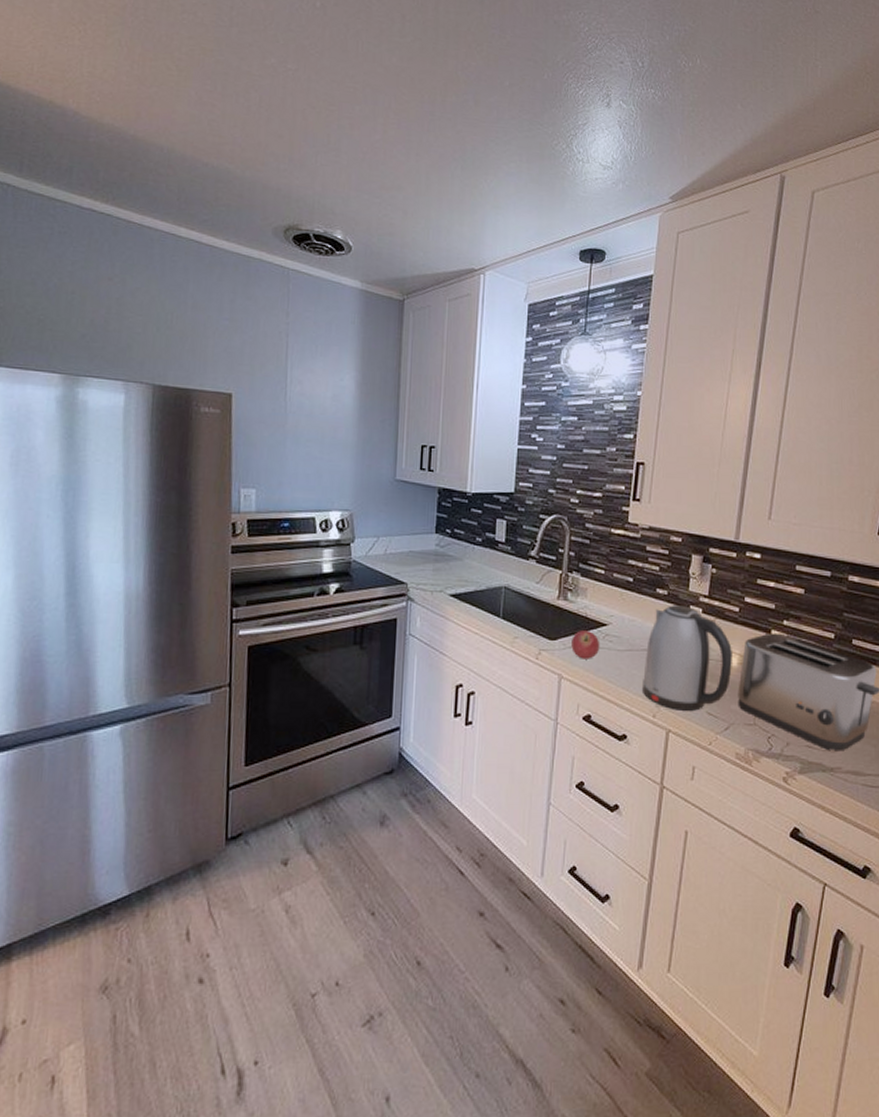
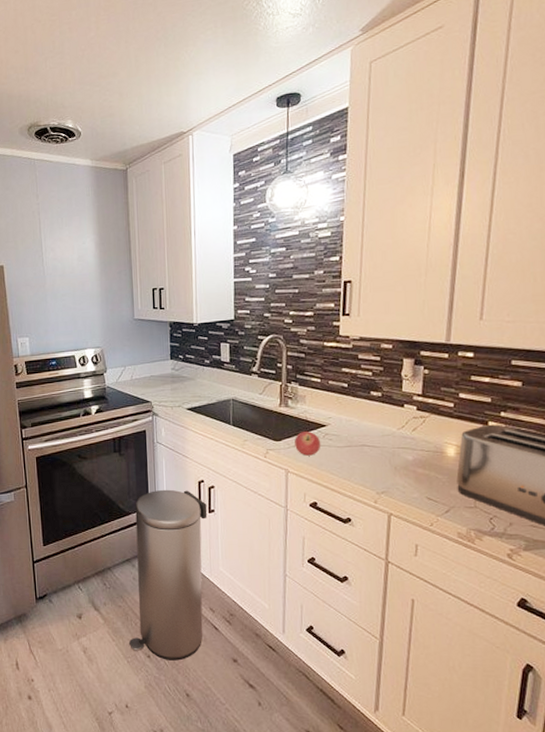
pedal bin: none [349,694,464,918] -> present [129,489,208,661]
kettle: present [643,605,732,711] -> none [363,404,450,497]

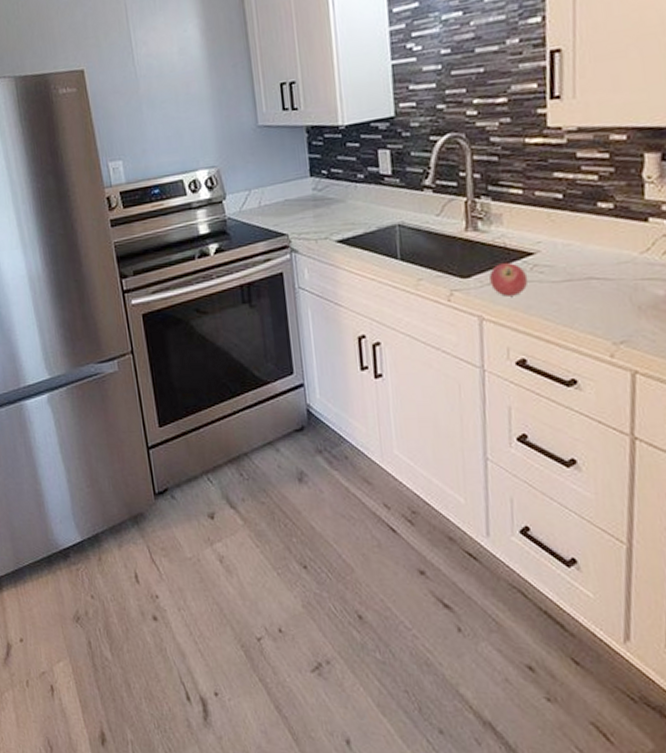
pedal bin: present [129,489,208,661] -> none [274,349,376,573]

